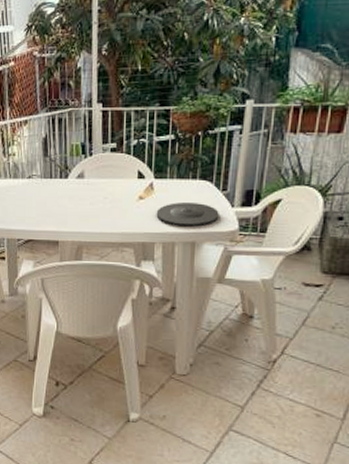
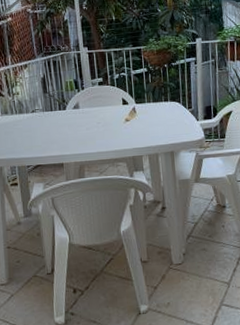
plate: present [156,203,219,228] -> none [140,120,189,141]

